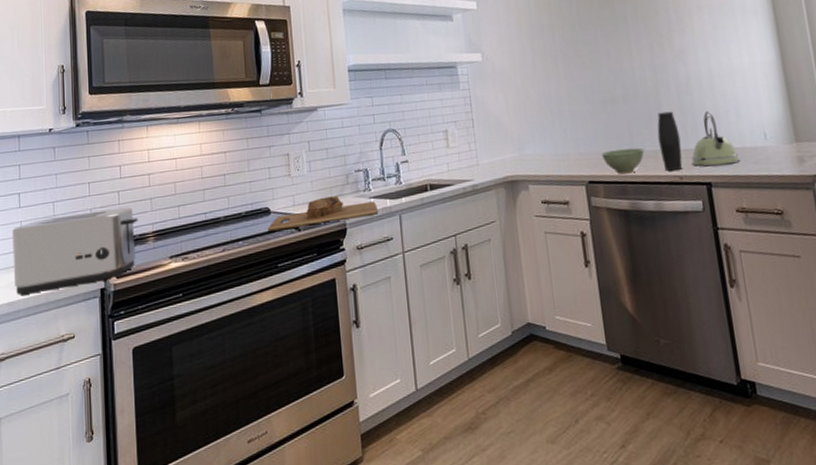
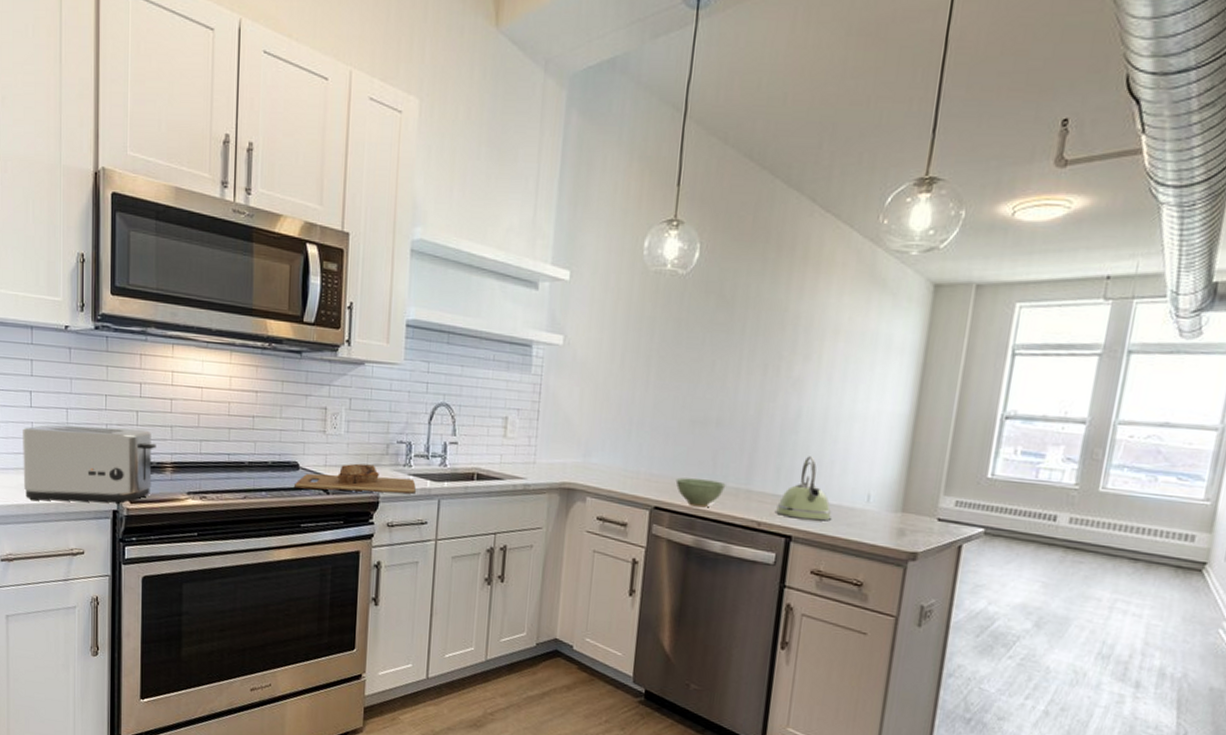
vase: present [657,111,683,171] -> none [742,446,772,515]

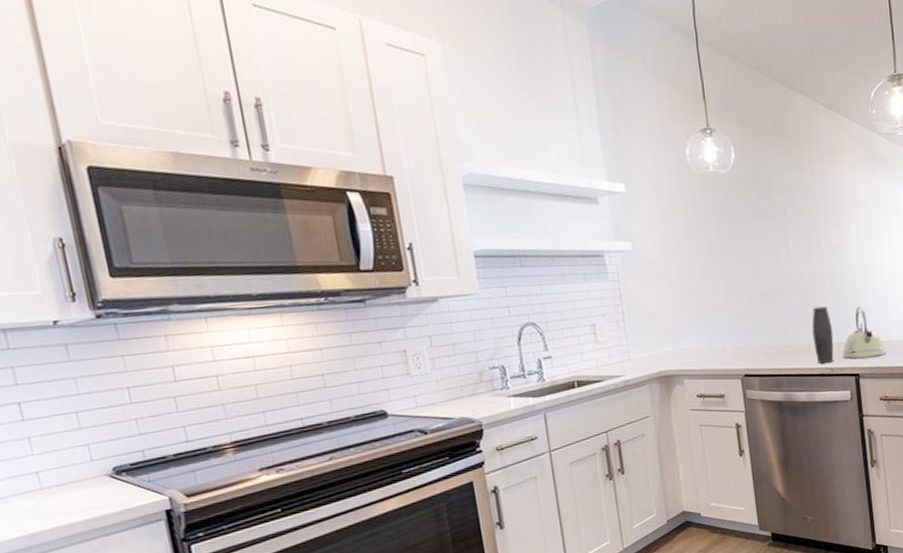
toaster: present [23,424,156,504] -> none [17,414,212,525]
cutting board: present [295,463,416,494] -> none [386,395,519,436]
bowl: present [675,477,726,508] -> none [757,341,799,368]
vase: none [742,446,772,515] -> present [811,306,834,364]

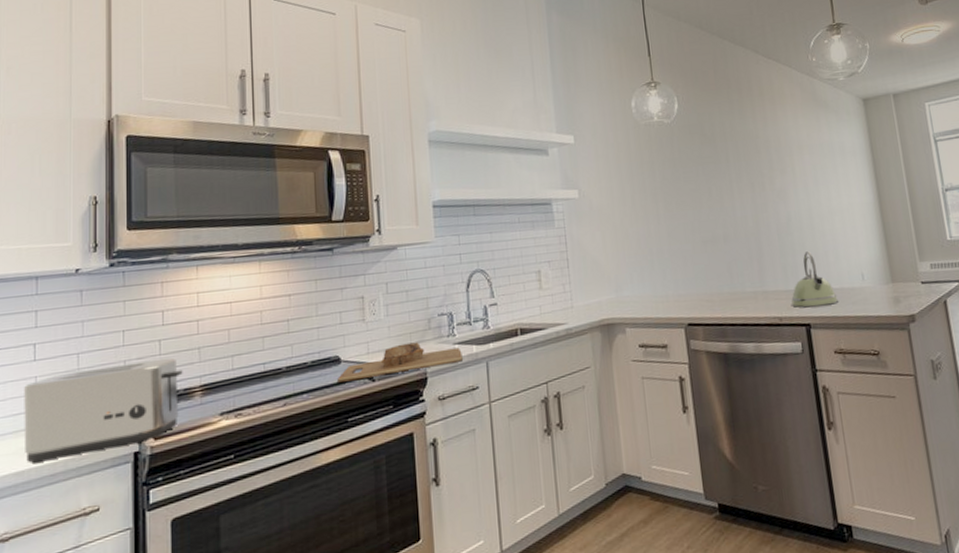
toaster: none [17,414,212,525] -> present [24,357,183,463]
cutting board: none [386,395,519,436] -> present [338,342,463,383]
vase: present [811,306,834,364] -> none [757,251,782,312]

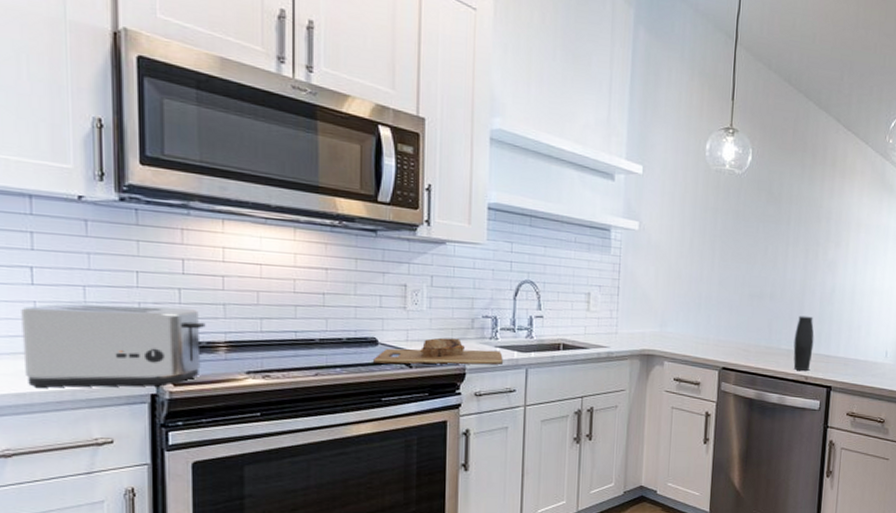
vase: none [757,251,782,312] -> present [793,315,814,371]
kettle: present [790,251,838,308] -> none [818,323,860,374]

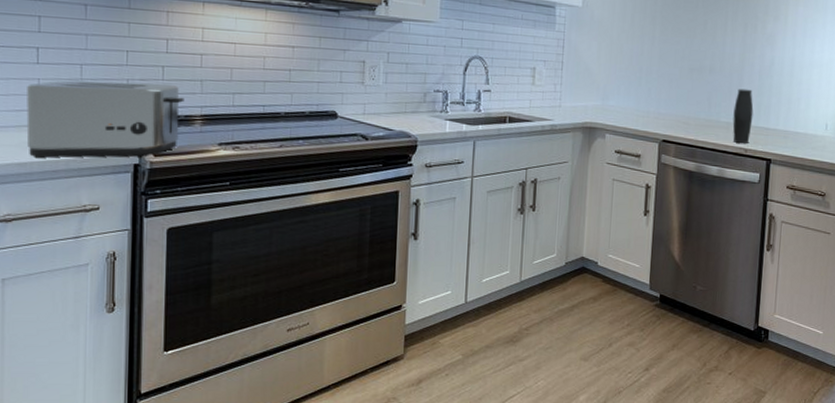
cutting board: present [373,337,503,365] -> none [333,111,452,137]

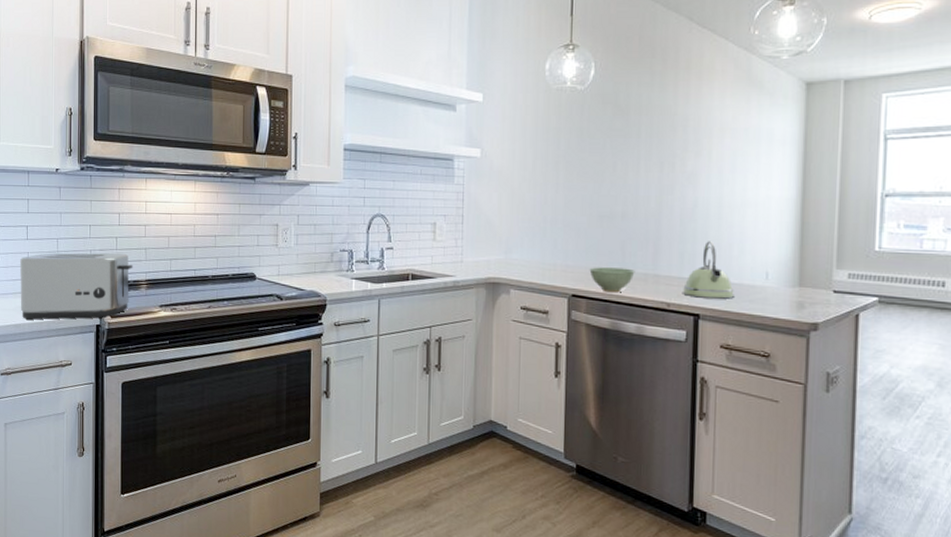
bowl: none [679,115,719,139] -> present [589,267,635,293]
vase: present [732,88,754,143] -> none [651,235,675,297]
kettle: none [757,95,800,146] -> present [682,241,734,299]

